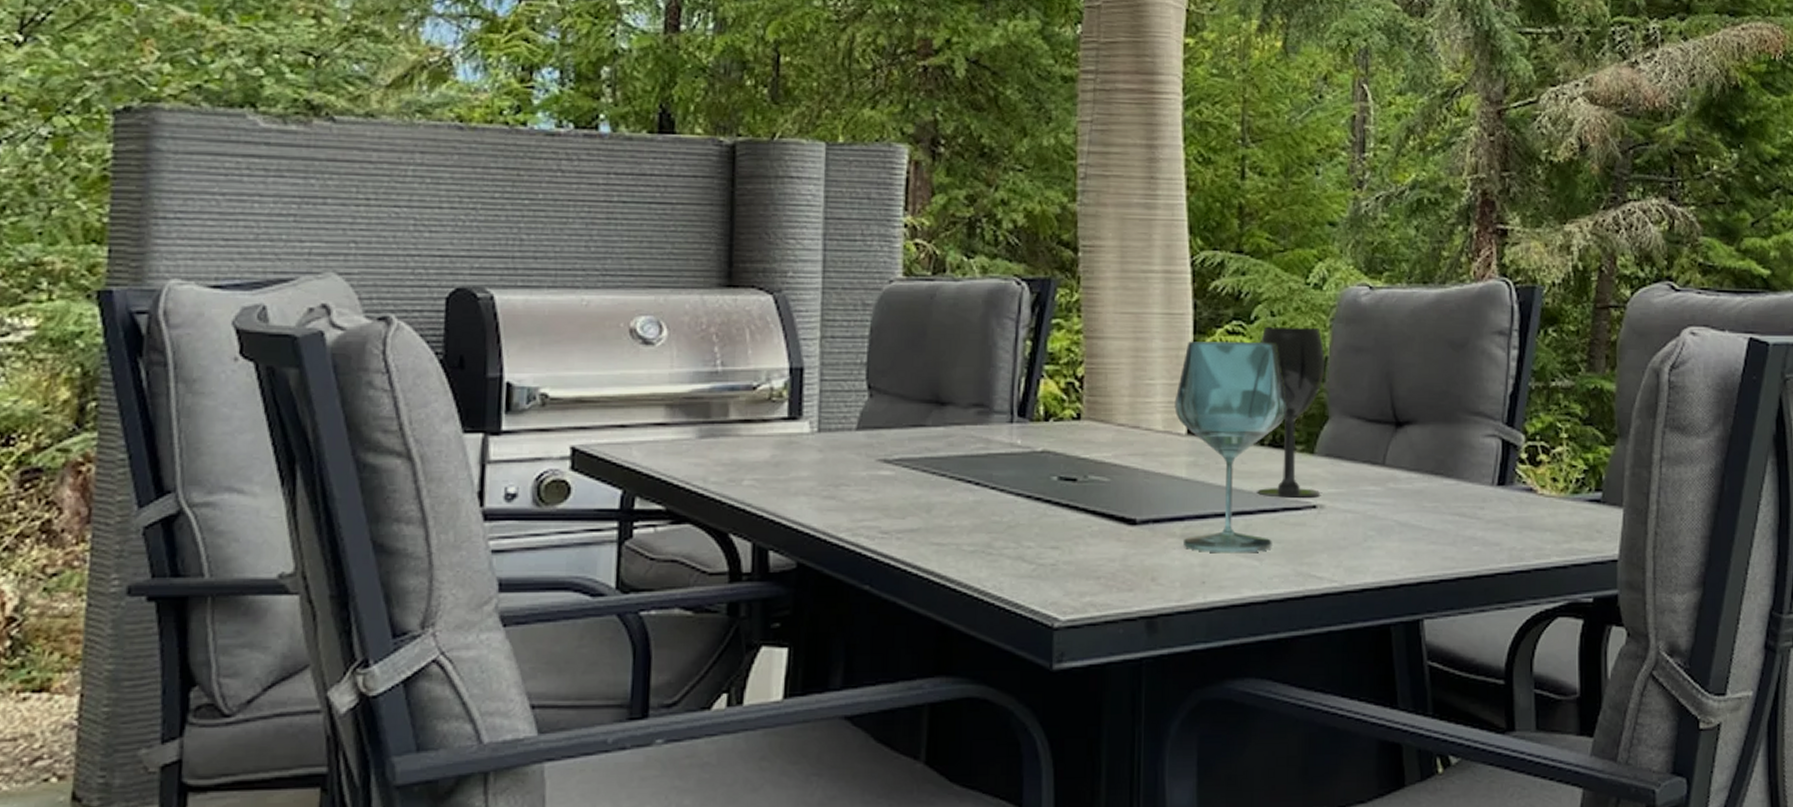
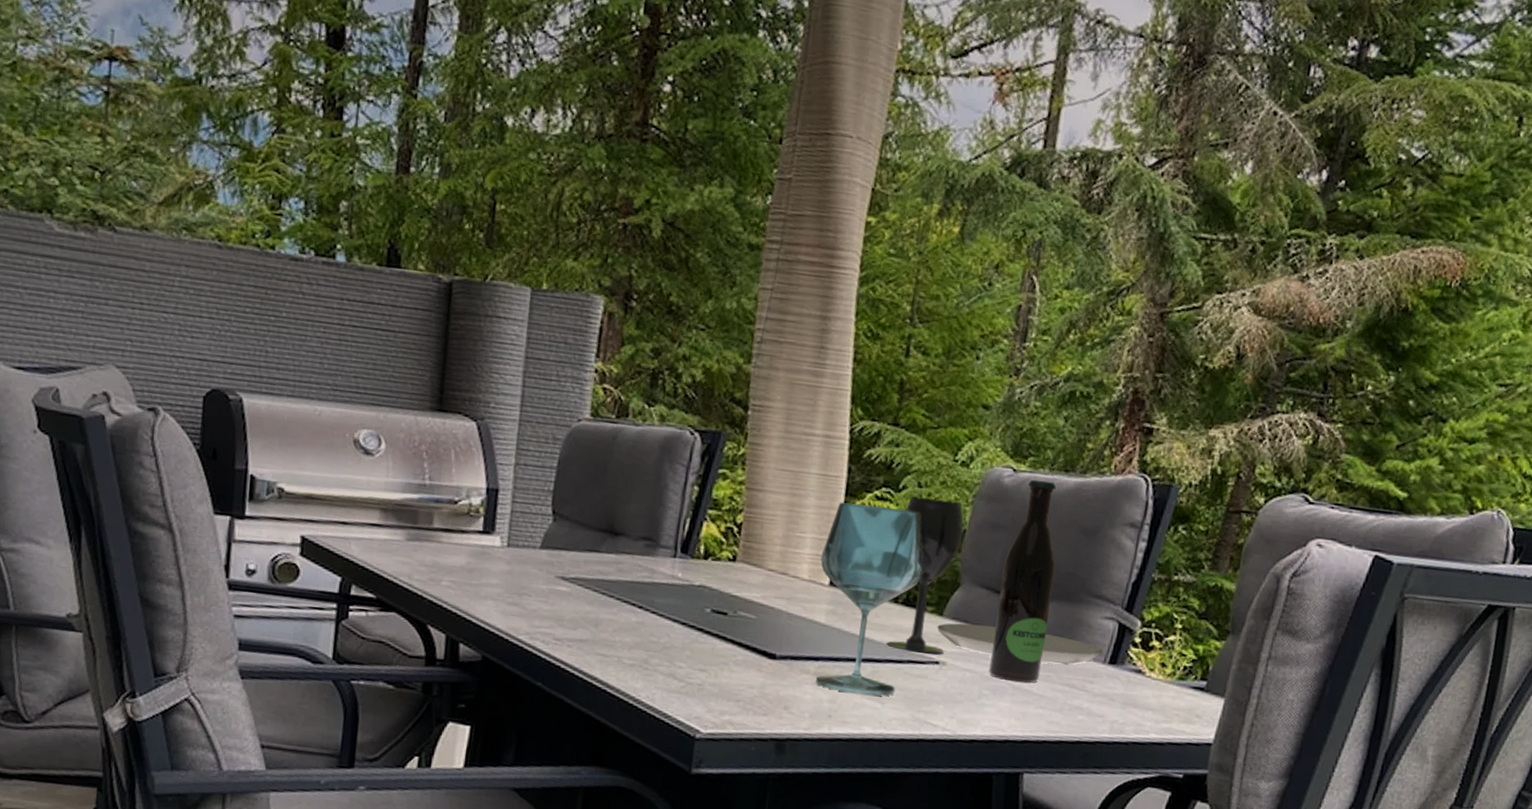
plate: none [1309,459,1490,492] -> present [937,623,1103,664]
bottle: none [1371,296,1428,517] -> present [988,480,1056,683]

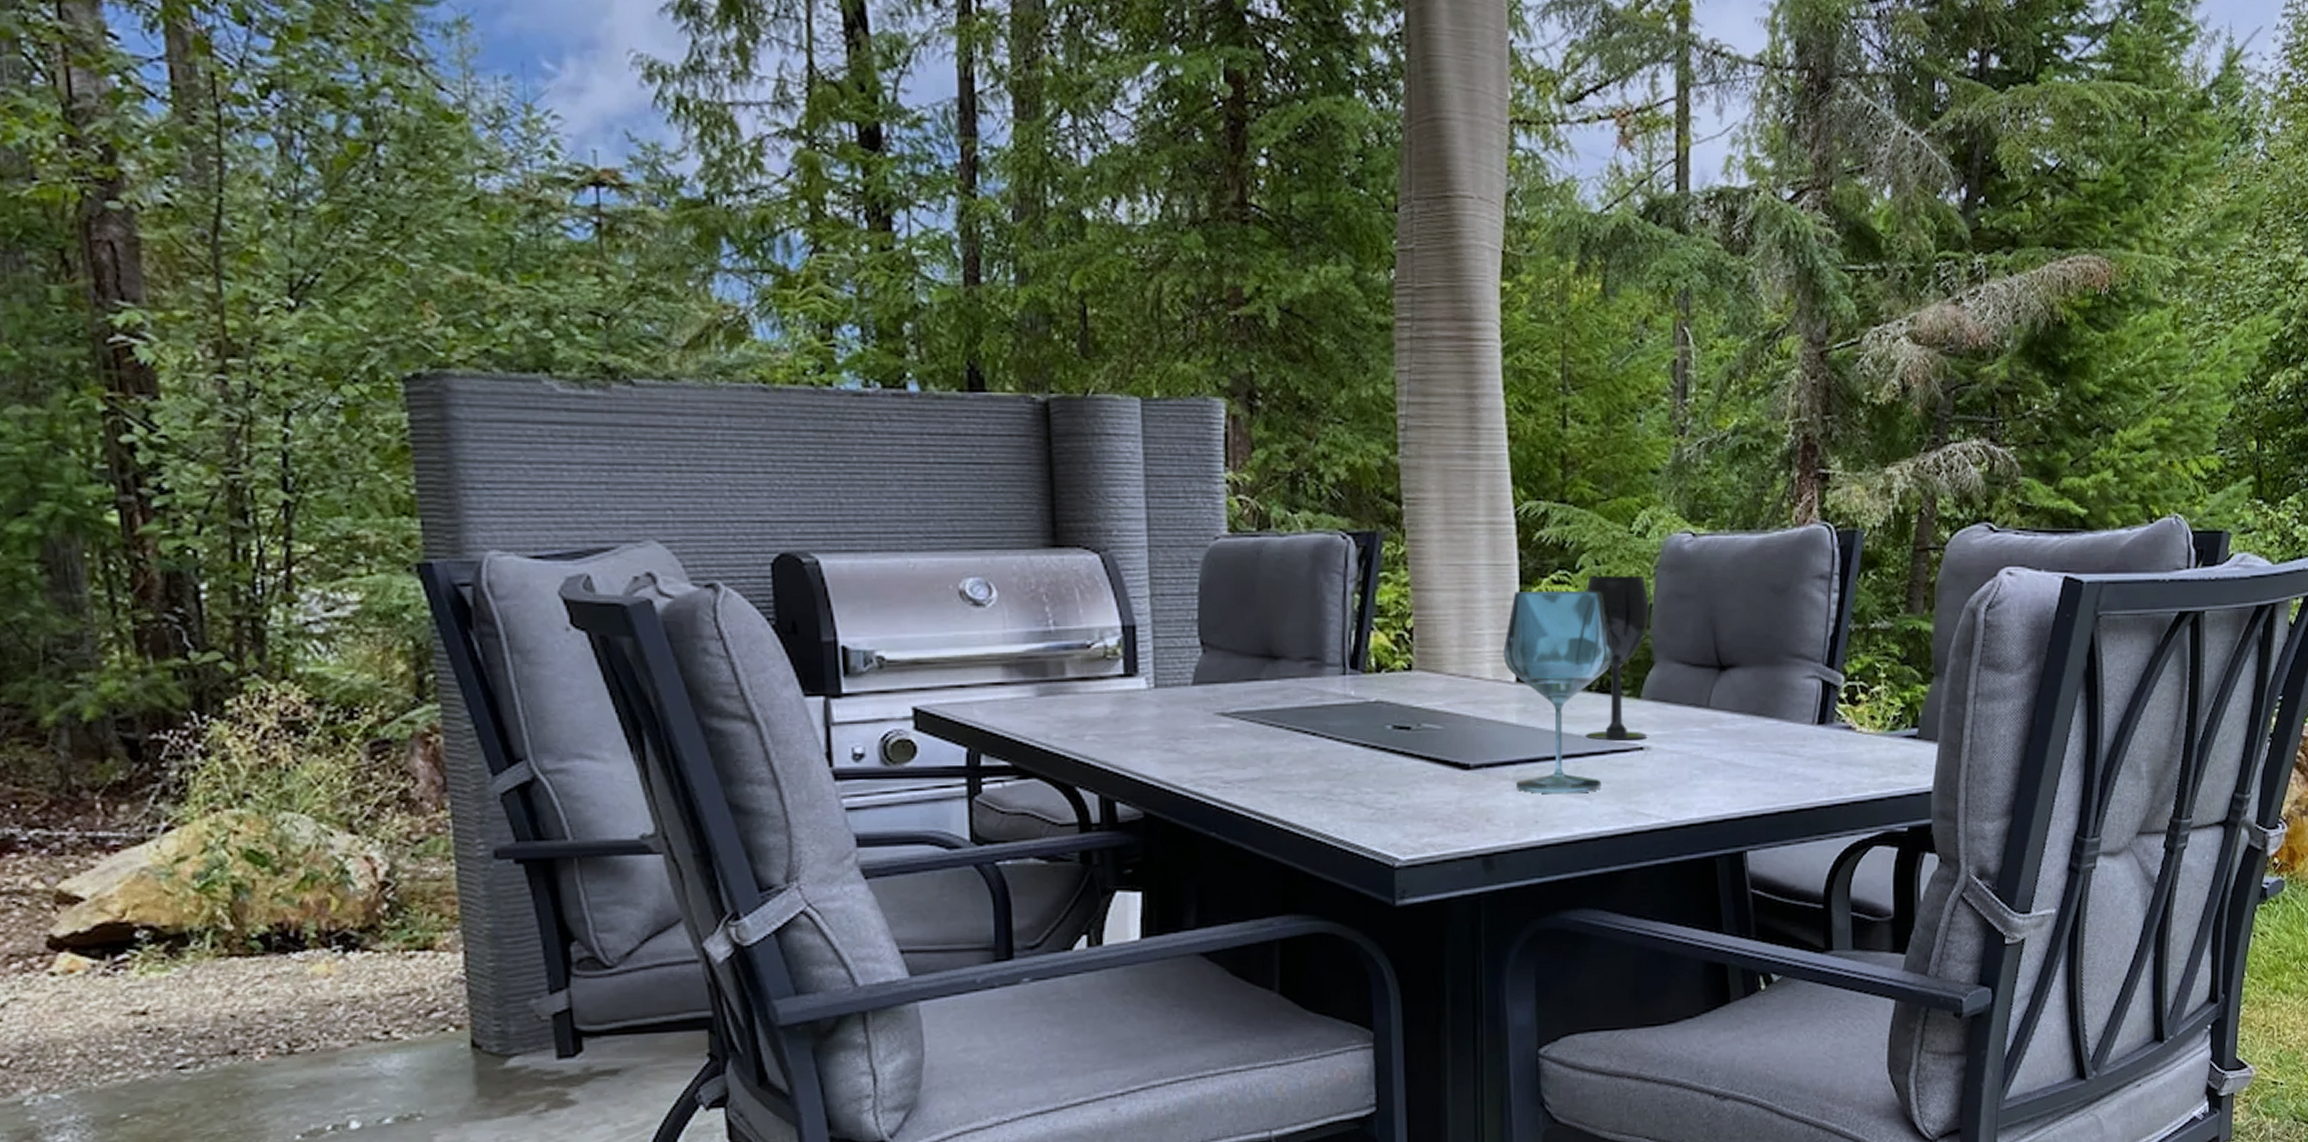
plate: present [937,623,1103,664] -> none [1636,702,1810,732]
bottle: present [988,480,1056,683] -> none [1696,543,1751,756]

